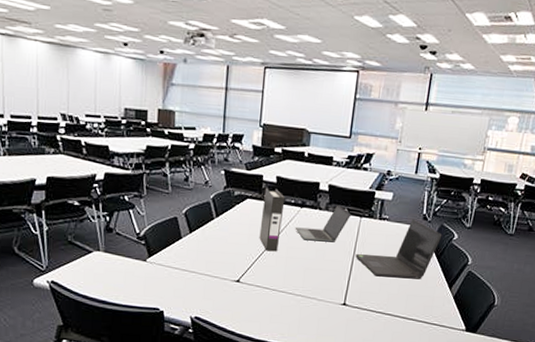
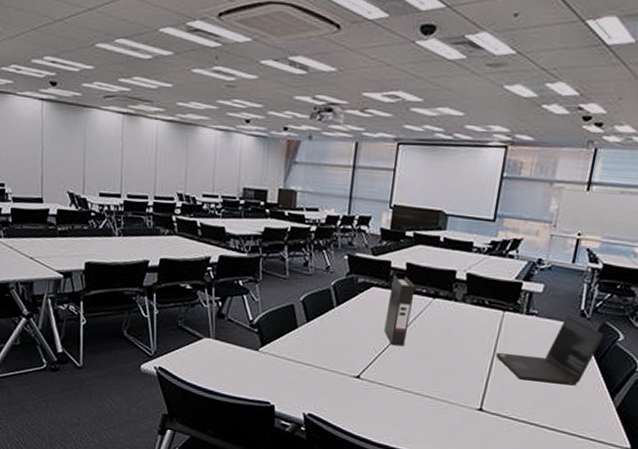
laptop: present [295,205,352,242] -> none [425,296,493,339]

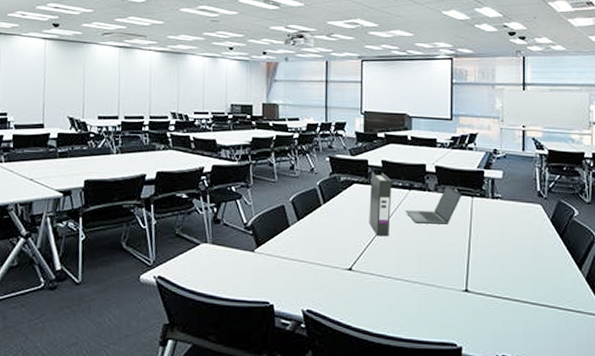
laptop: none [425,296,493,339] -> present [405,186,463,224]
laptop: present [496,315,604,386] -> none [472,196,562,260]

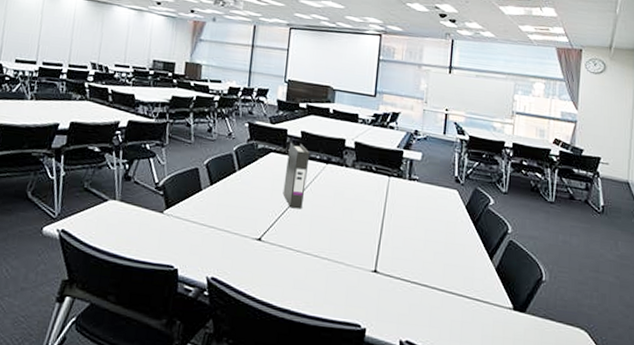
laptop: present [405,186,463,224] -> none [320,163,380,202]

